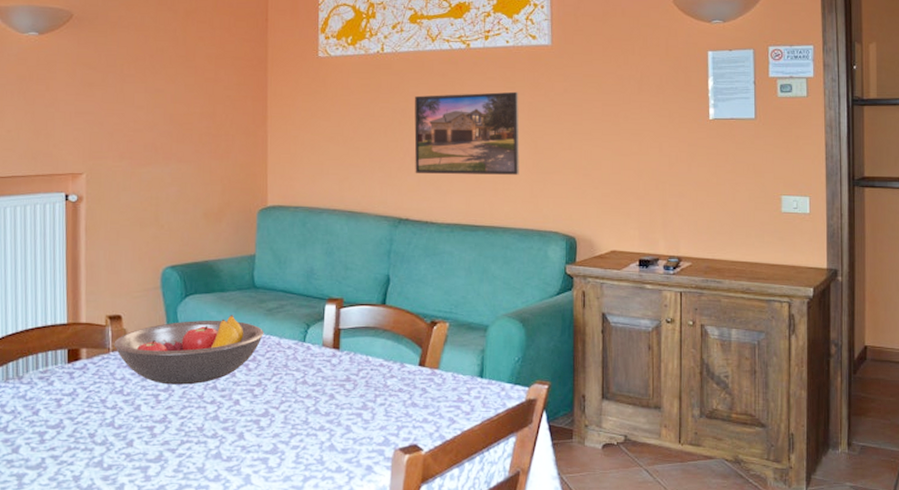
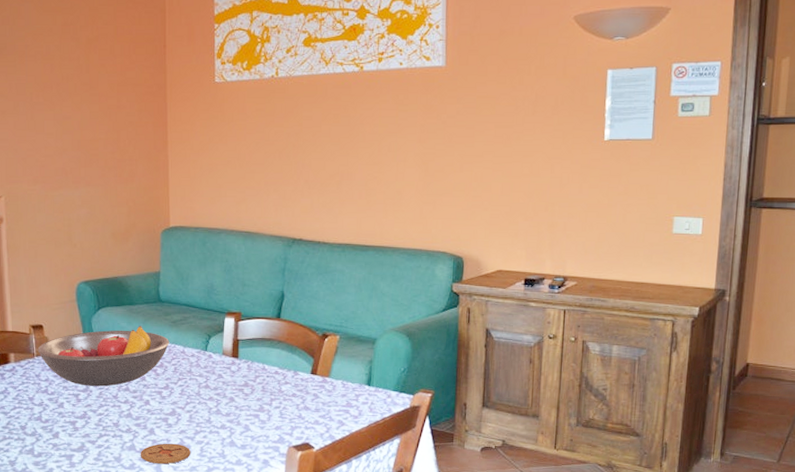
coaster: none [226,449,285,475] -> present [140,443,190,464]
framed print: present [414,91,520,175] -> none [308,114,411,197]

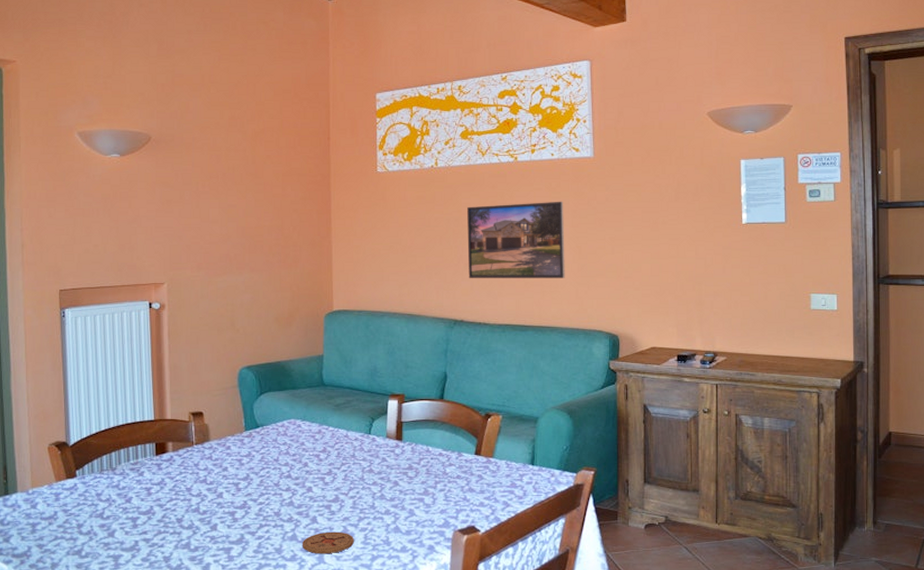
fruit bowl: present [37,326,170,387] -> none [197,410,333,474]
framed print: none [308,114,411,197] -> present [467,201,565,278]

